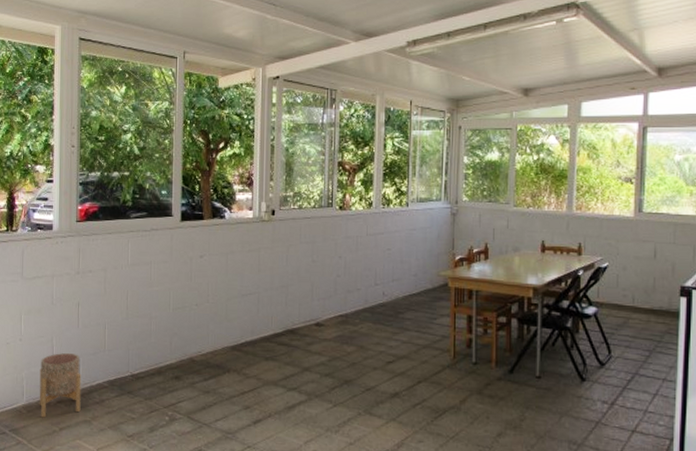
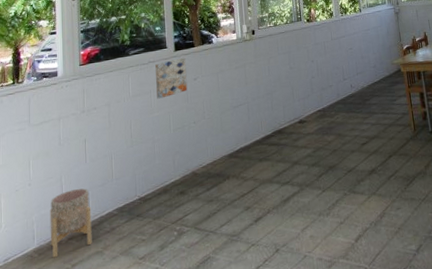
wall art: none [158,230,193,272] -> present [155,57,188,99]

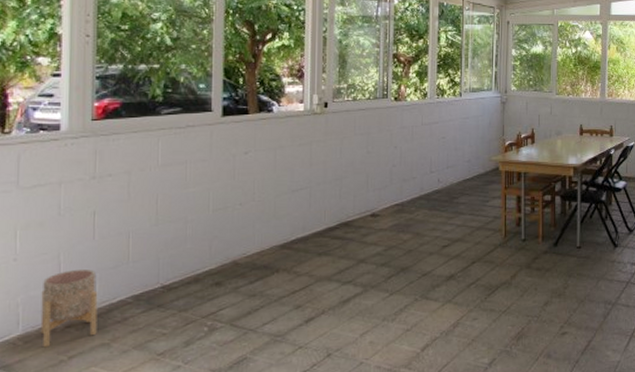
wall art: present [155,57,188,99] -> none [194,125,236,172]

